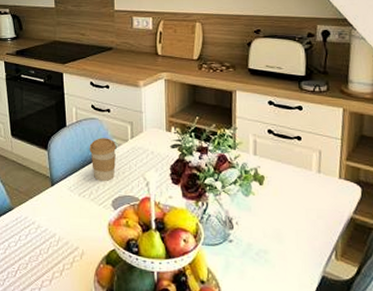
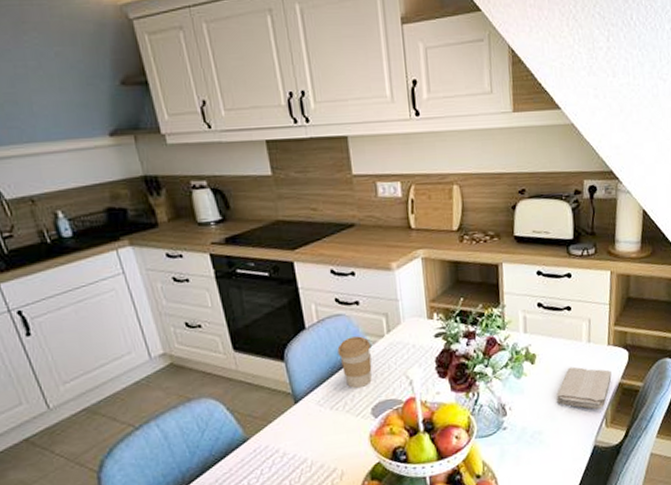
washcloth: none [284,193,343,240] -> present [557,366,612,410]

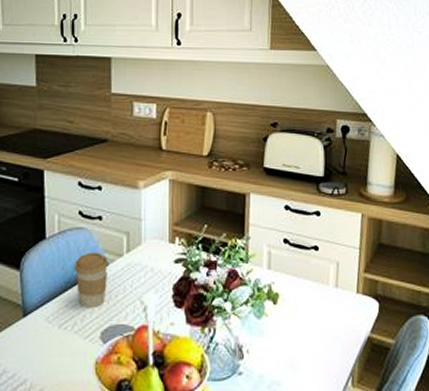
washcloth: present [557,366,612,410] -> none [299,312,360,365]

